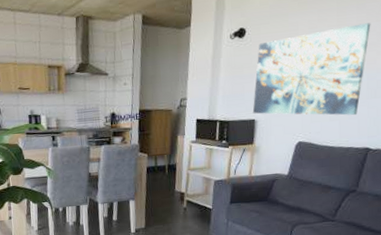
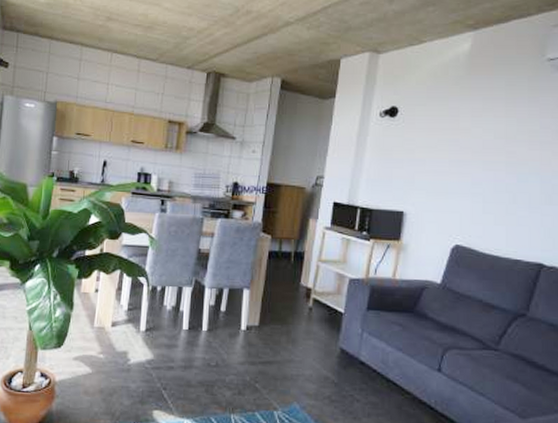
wall art: present [252,23,371,116] -> none [401,118,545,223]

